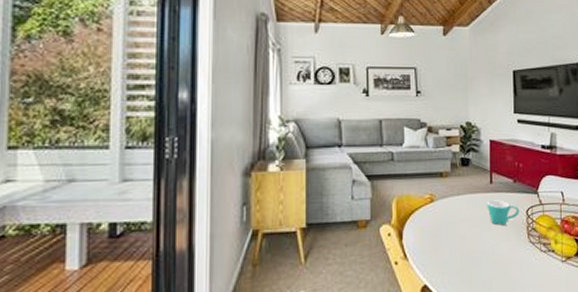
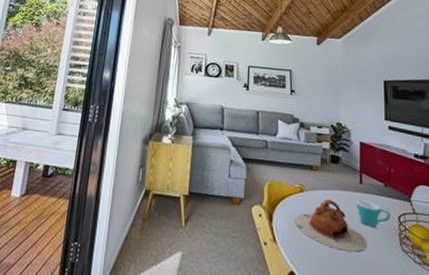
teapot: none [426,205,498,254] -> present [295,199,367,252]

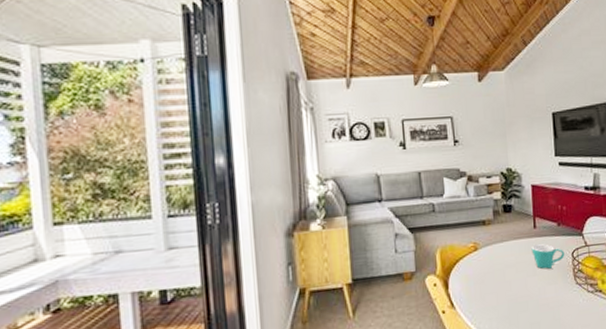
teapot: present [295,199,367,252] -> none [472,251,544,299]

